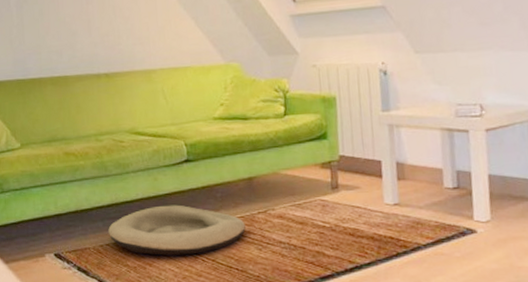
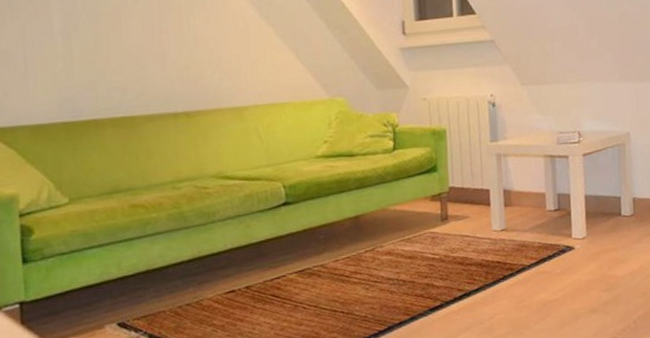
dog bed: present [108,205,246,256] -> none [189,252,352,310]

